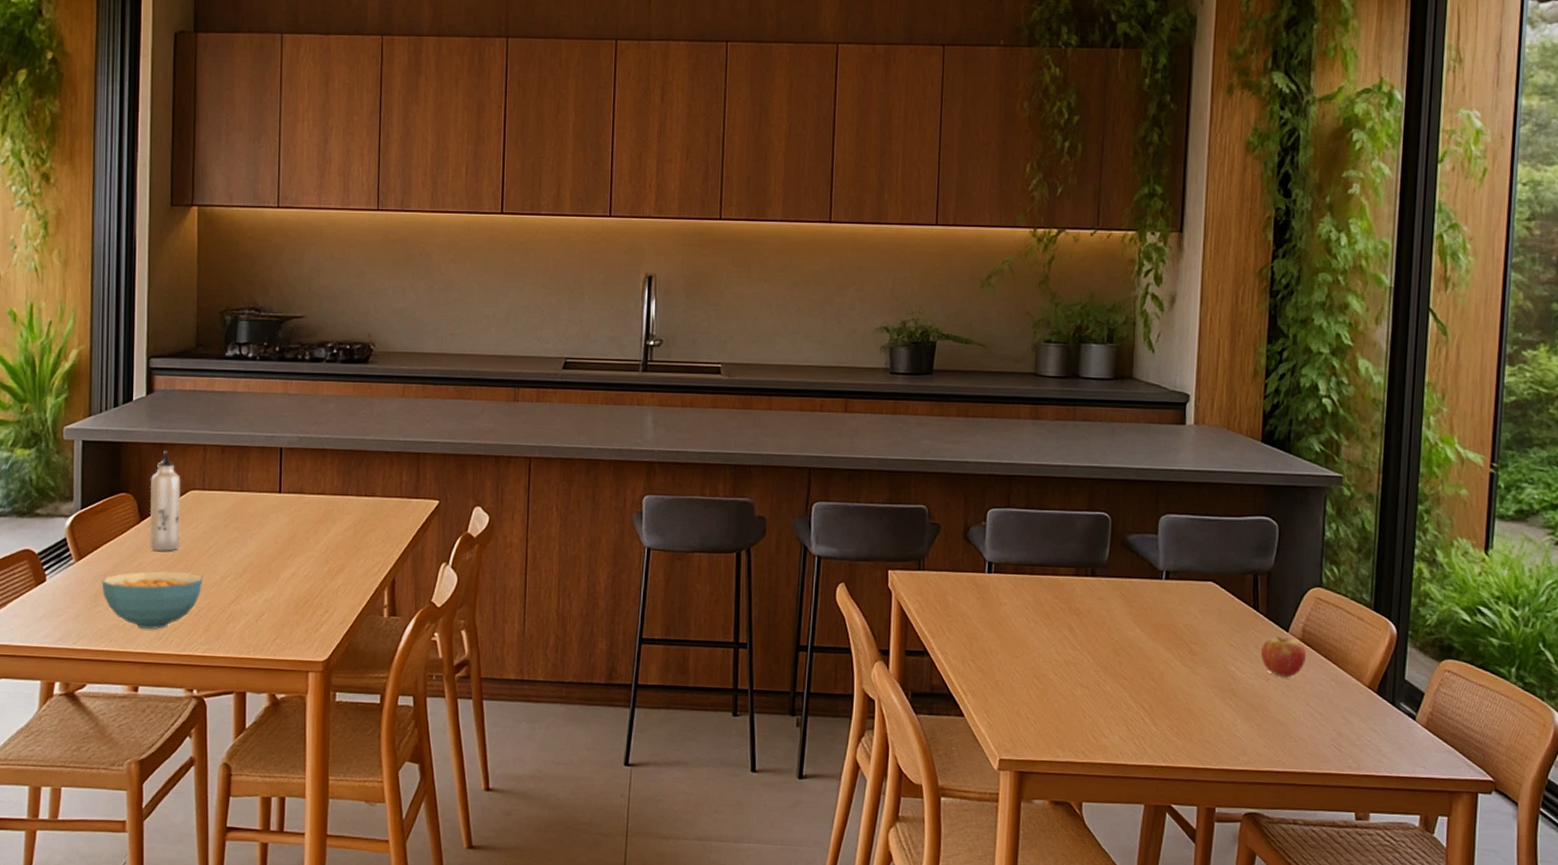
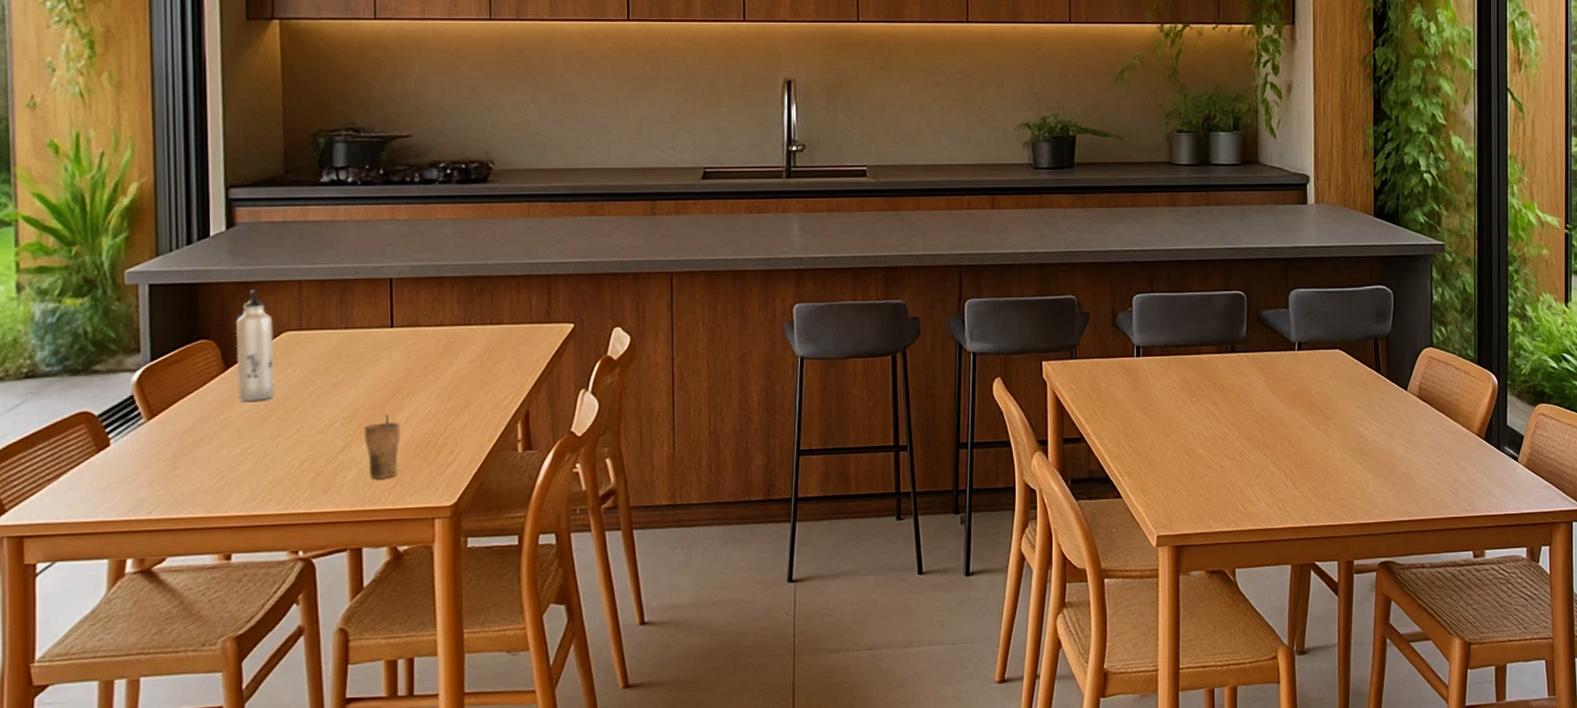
cereal bowl: present [101,571,203,629] -> none [180,422,305,489]
cup: none [252,572,283,631] -> present [364,414,401,480]
fruit: present [1261,636,1307,678] -> none [1385,395,1424,433]

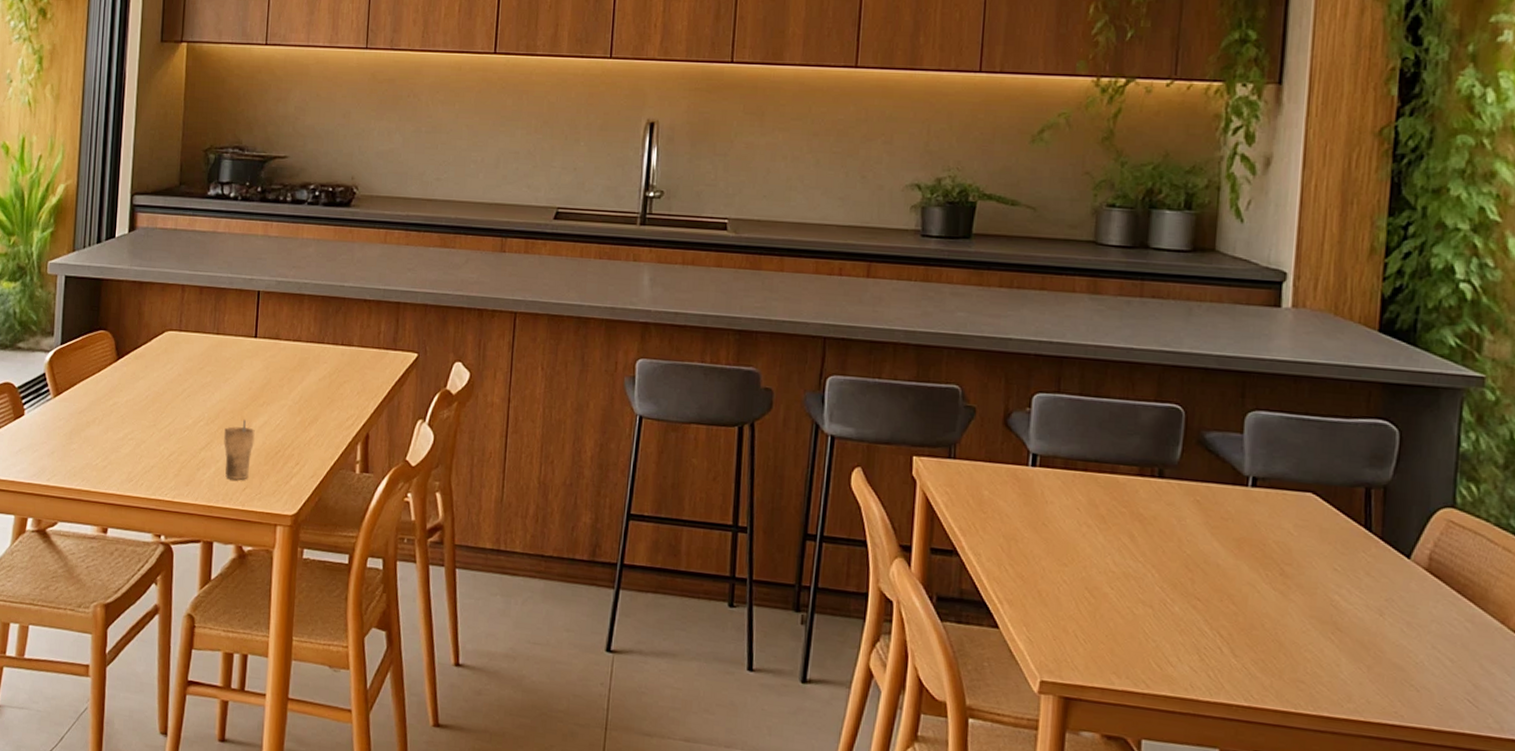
water bottle: present [235,289,275,401] -> none [125,289,159,392]

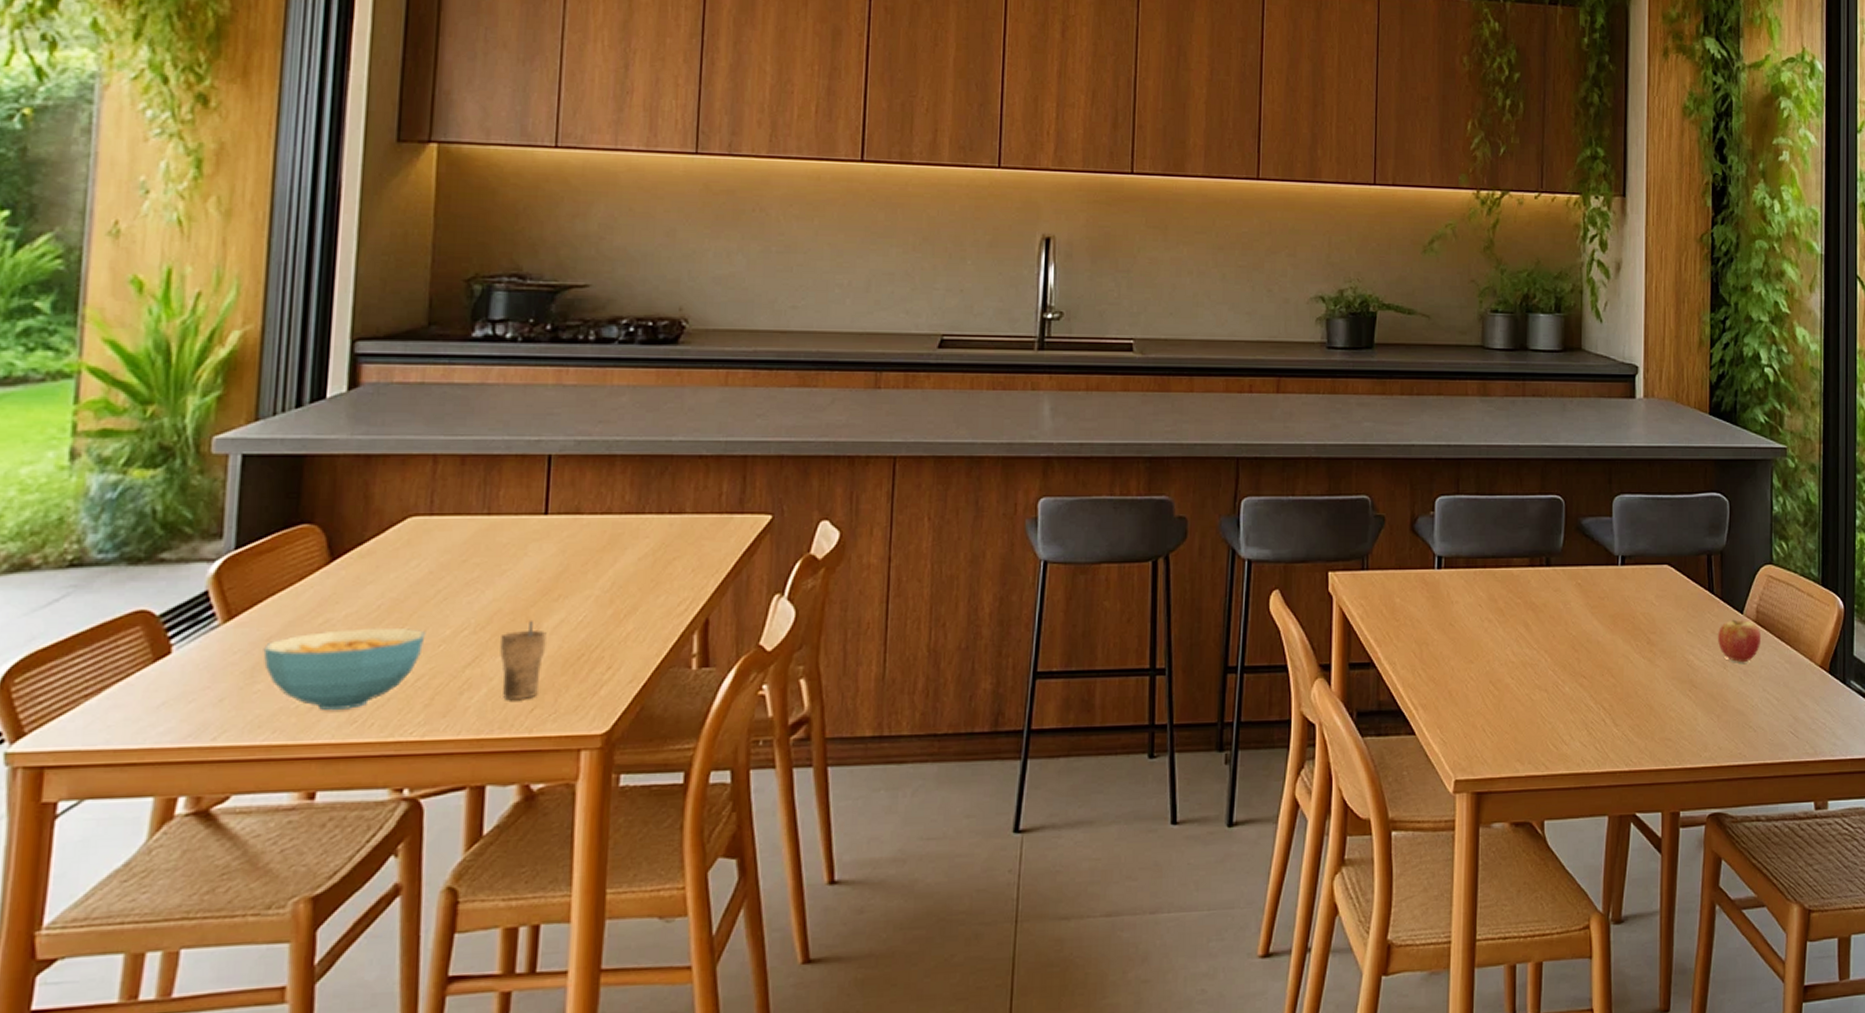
cereal bowl: none [77,411,176,471] -> present [263,627,426,710]
fruit: none [1374,563,1434,614] -> present [1718,619,1762,663]

